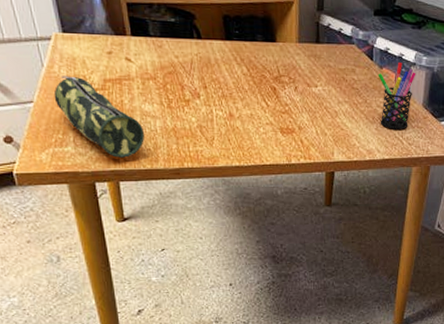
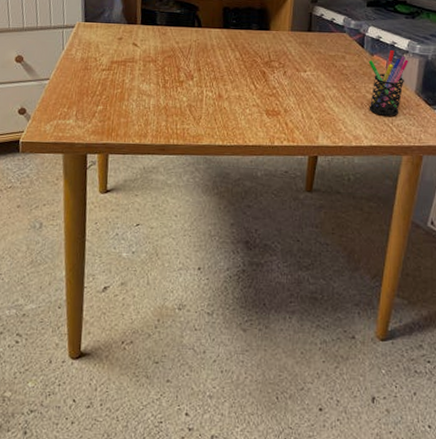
pencil case: present [53,75,145,158] -> none [67,57,138,132]

